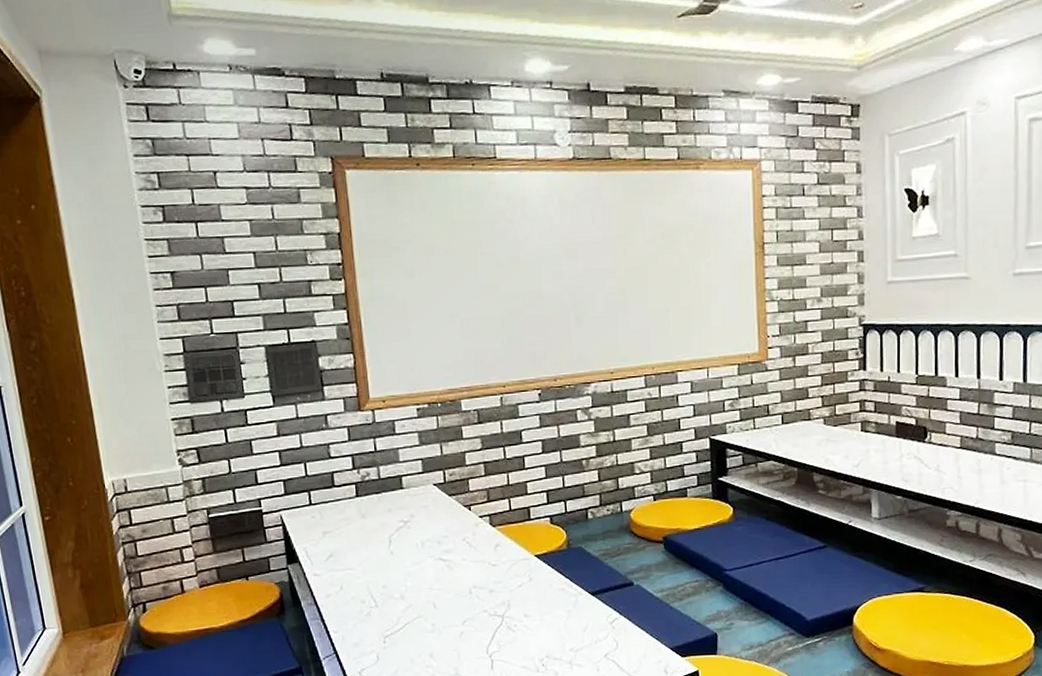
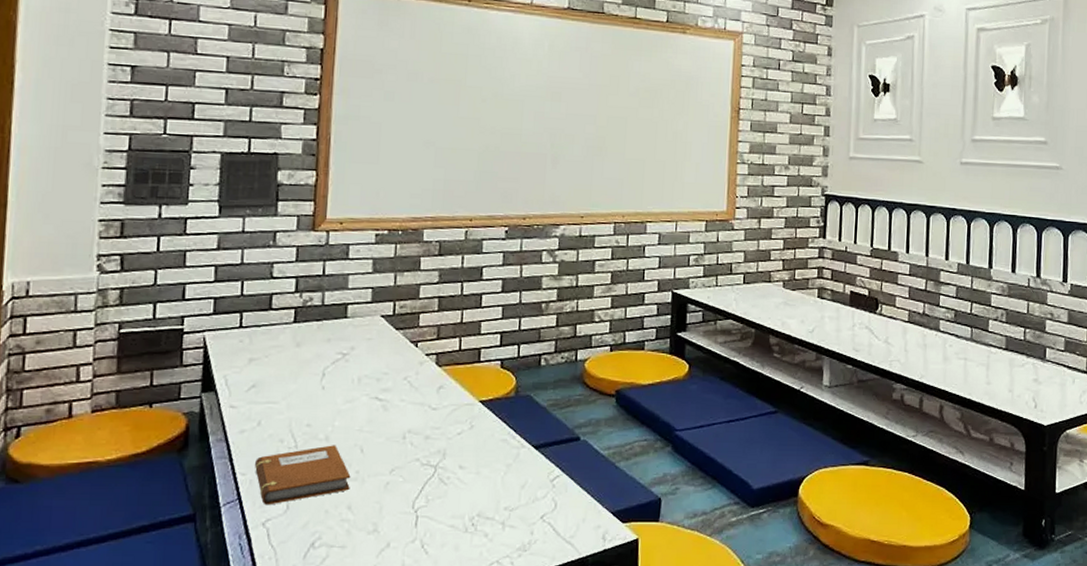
notebook: none [344,603,429,657] -> present [255,445,351,505]

